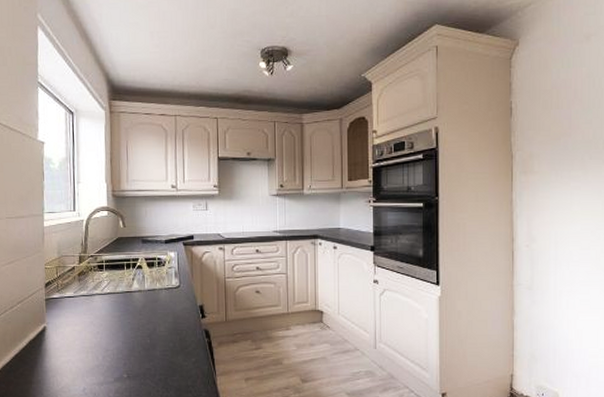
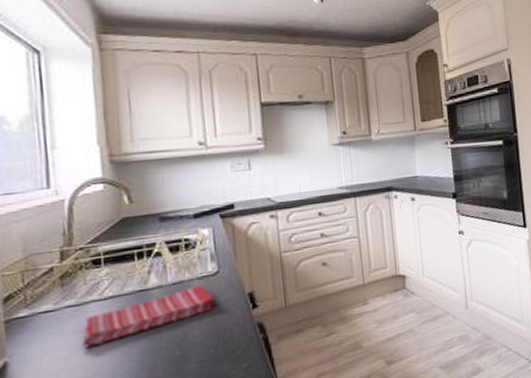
dish towel: none [90,293,177,327] -> present [82,284,216,349]

